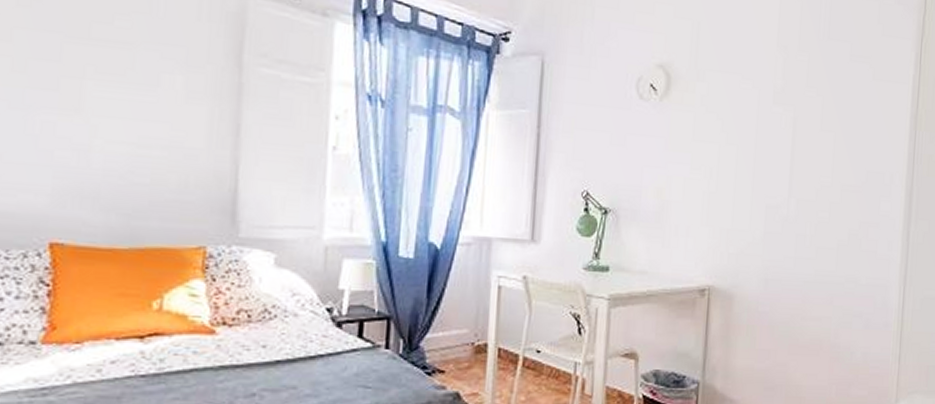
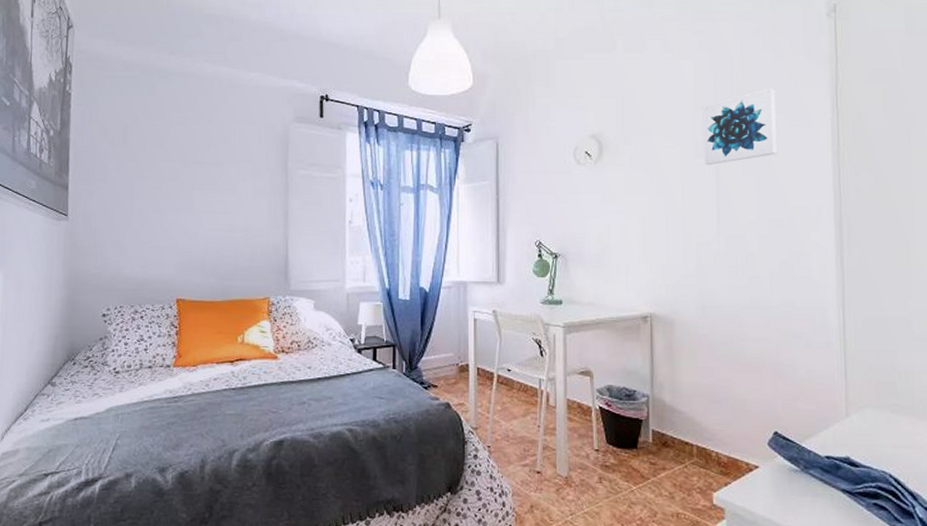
wall art: none [781,32,863,116] -> present [703,88,778,166]

